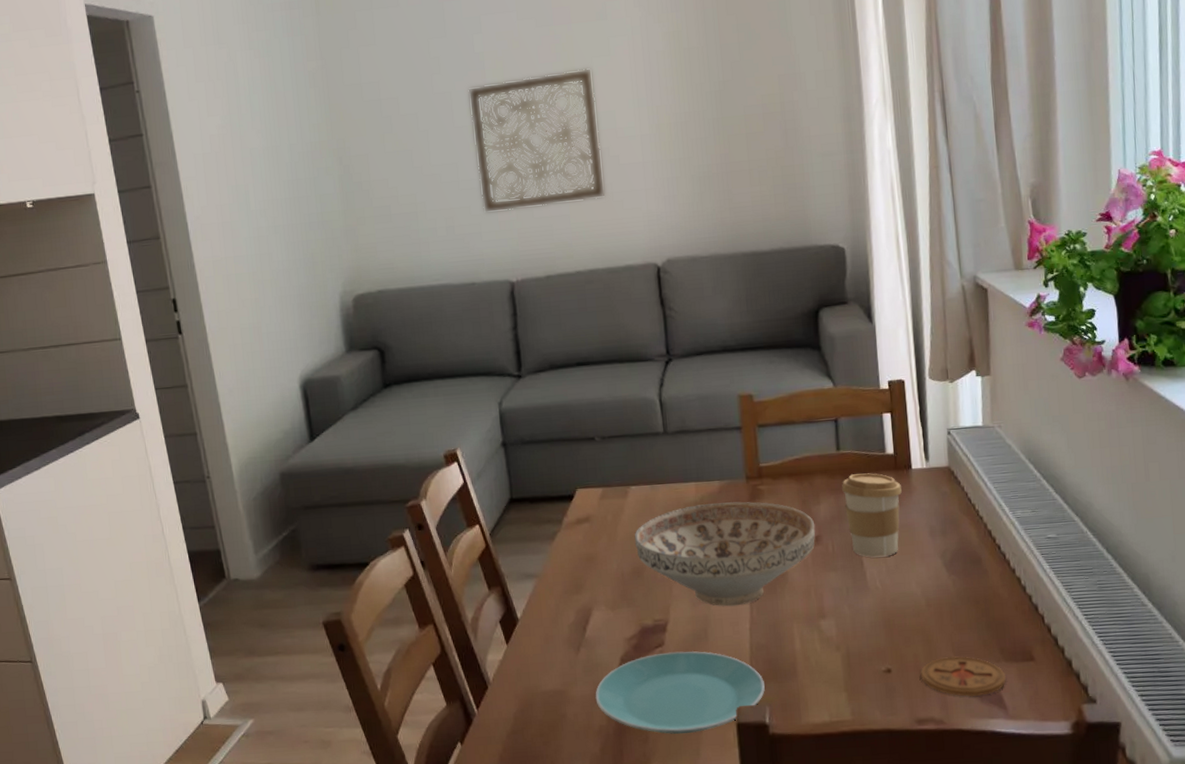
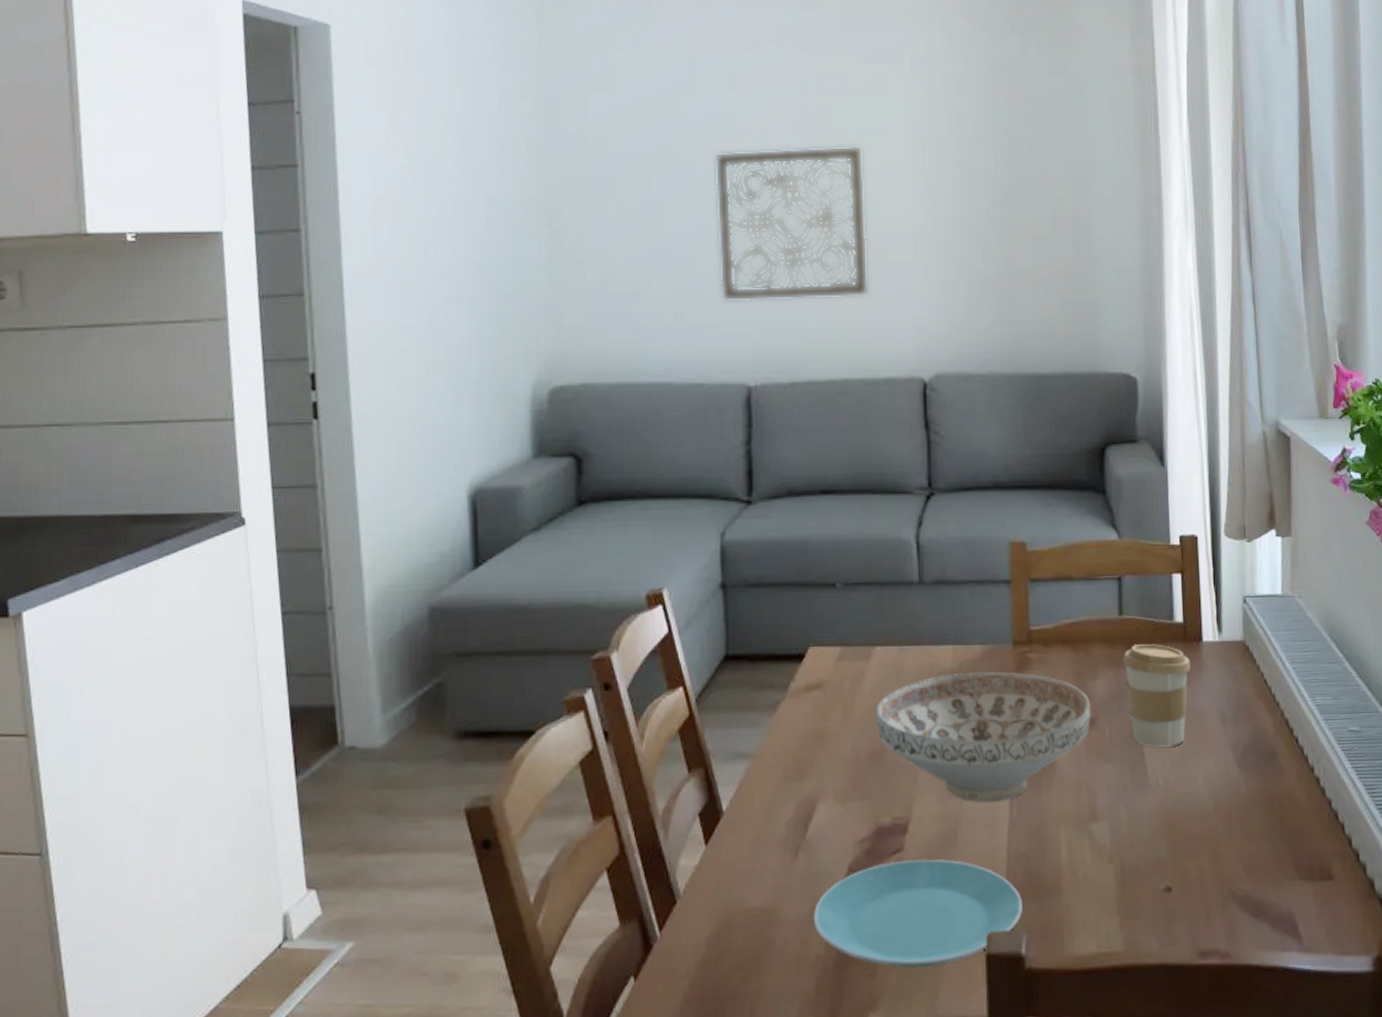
coaster: present [921,656,1006,697] -> none [1206,872,1301,924]

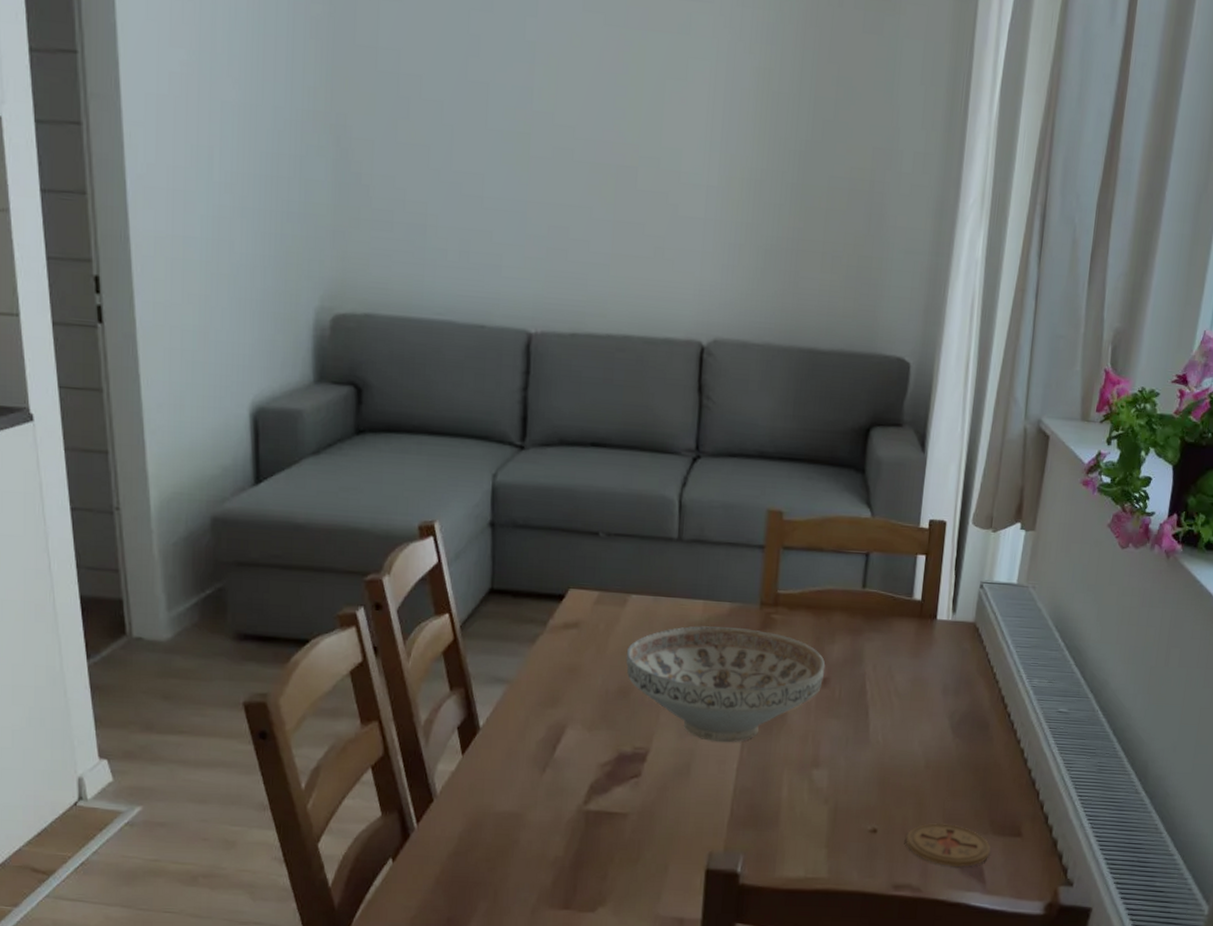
wall art: present [715,145,869,302] -> none [507,82,663,253]
plate: present [813,859,1023,968] -> none [555,784,743,875]
coffee cup: present [1122,644,1190,747] -> none [859,616,923,710]
coaster: none [1206,872,1301,924] -> present [906,822,991,867]

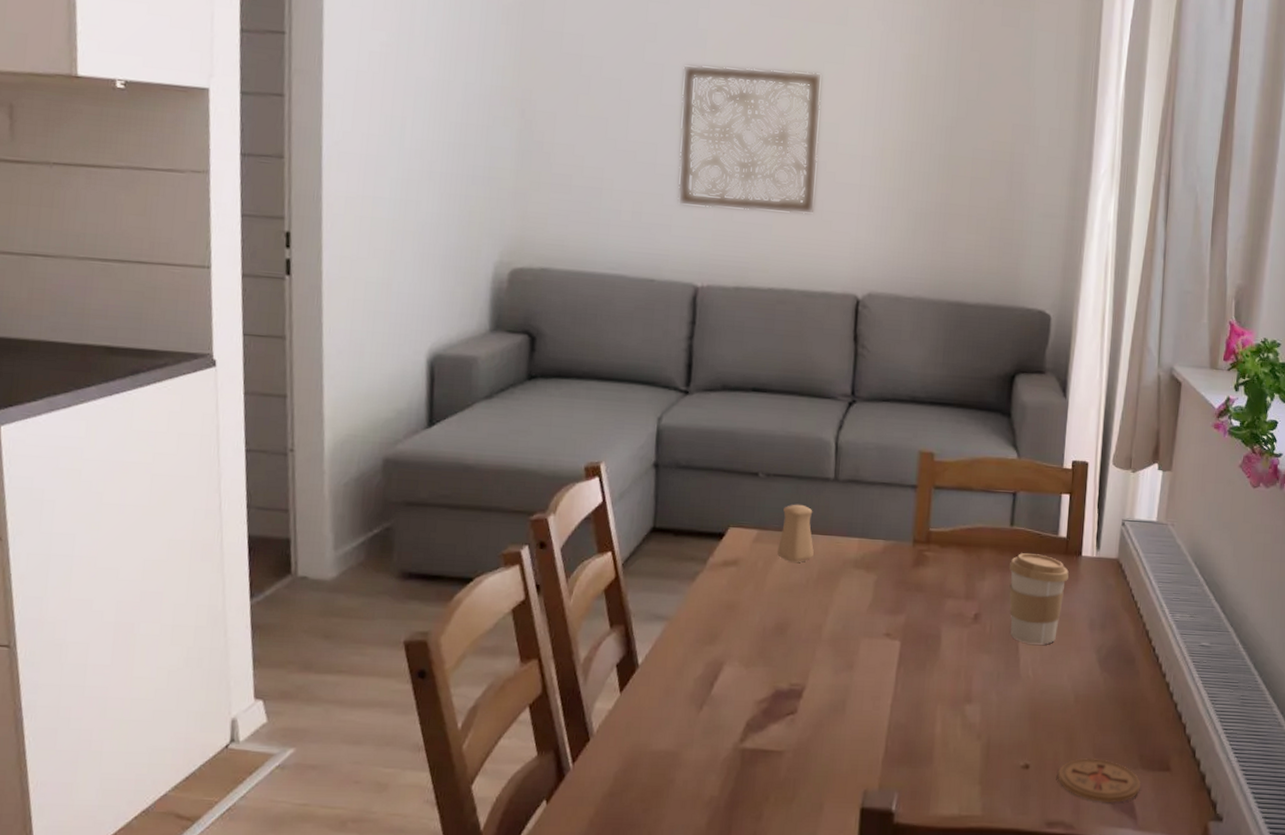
wall art: none [507,82,663,253] -> present [677,64,823,215]
salt shaker: none [619,565,657,625] -> present [777,504,814,562]
decorative bowl: present [625,626,826,743] -> none [783,563,977,679]
coffee cup: none [859,616,923,710] -> present [1008,553,1069,645]

